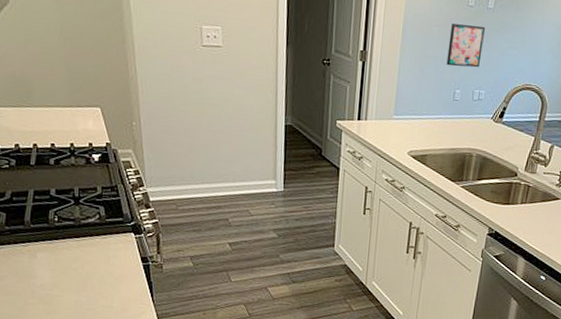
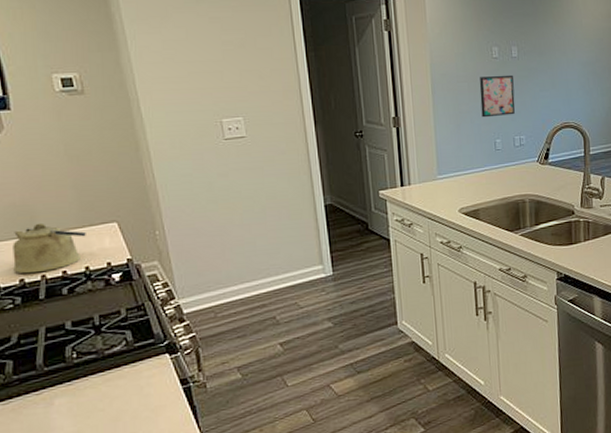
kettle: none [10,96,73,141] -> present [13,223,86,274]

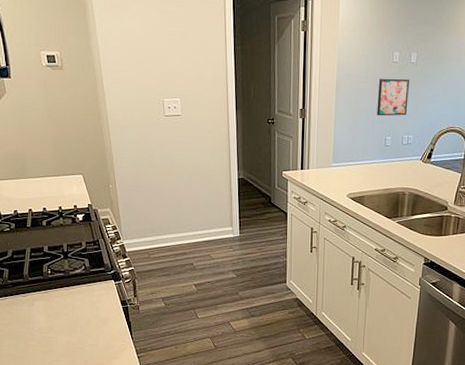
kettle: present [13,223,86,274] -> none [10,169,60,207]

